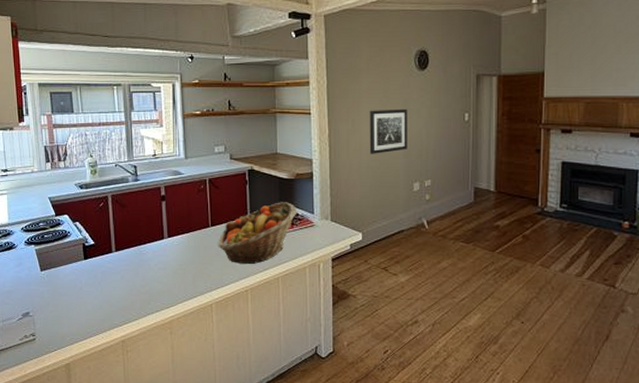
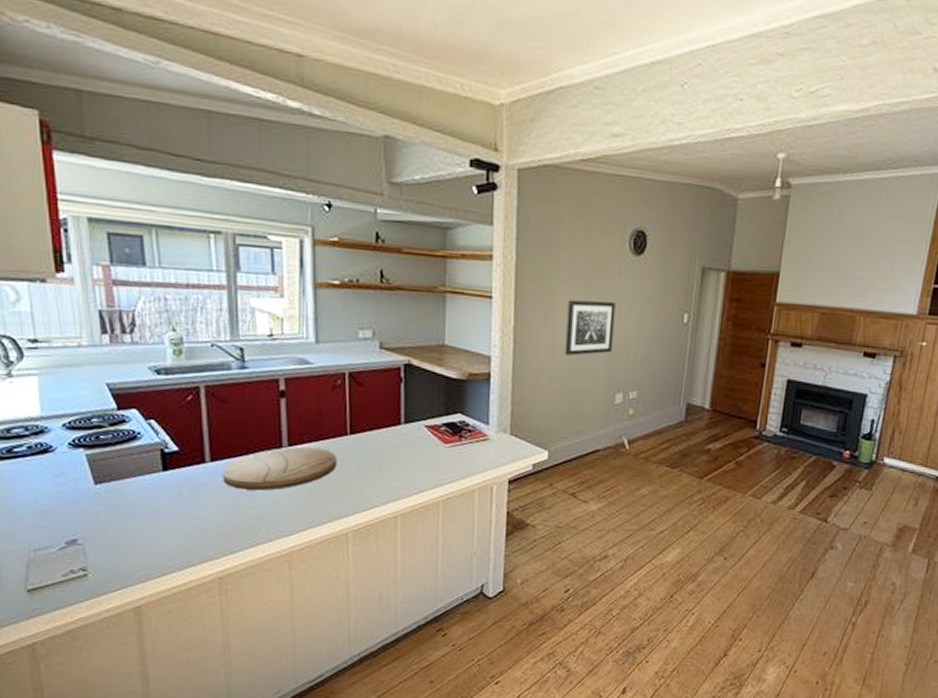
cutting board: none [124,238,203,272] -> present [223,447,337,490]
fruit basket: present [218,202,297,264] -> none [359,408,468,484]

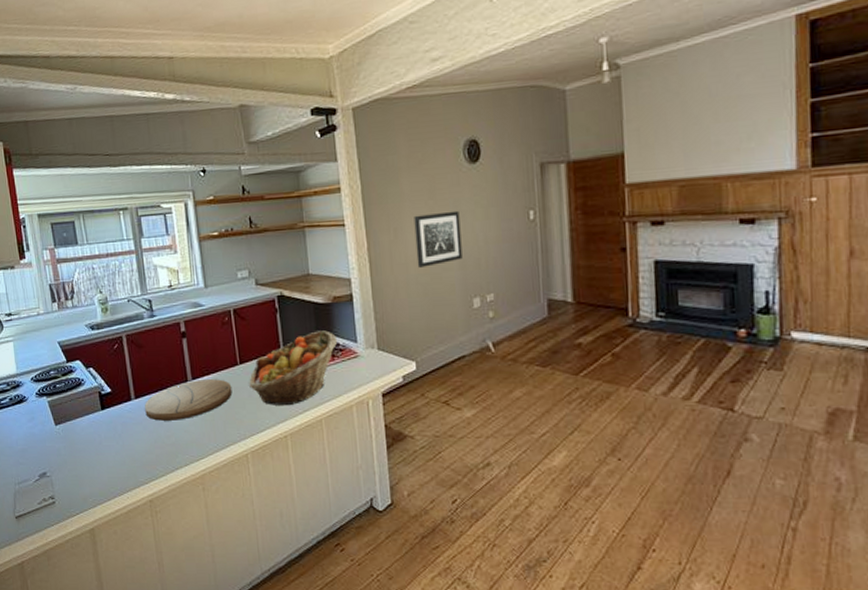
fruit basket: none [359,408,468,484] -> present [249,330,338,405]

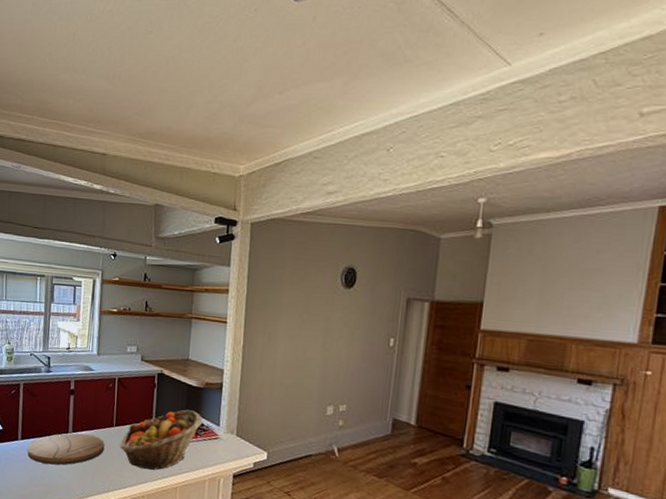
wall art: present [414,210,463,268] -> none [283,325,329,372]

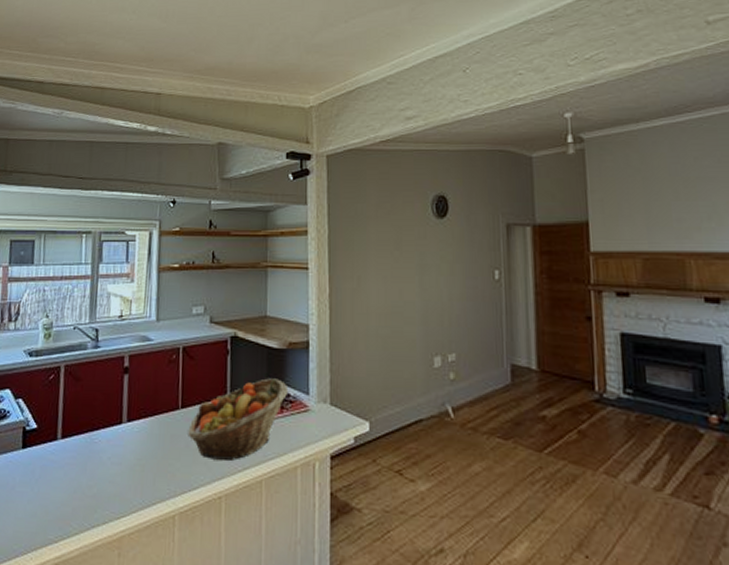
cutting board: present [27,432,105,465] -> none [69,422,169,468]

